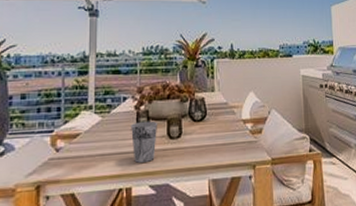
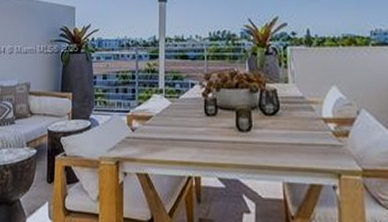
cup: present [131,121,157,163] -> none [199,109,226,153]

